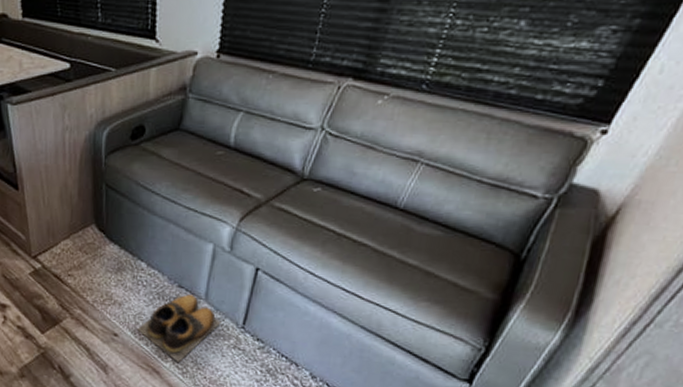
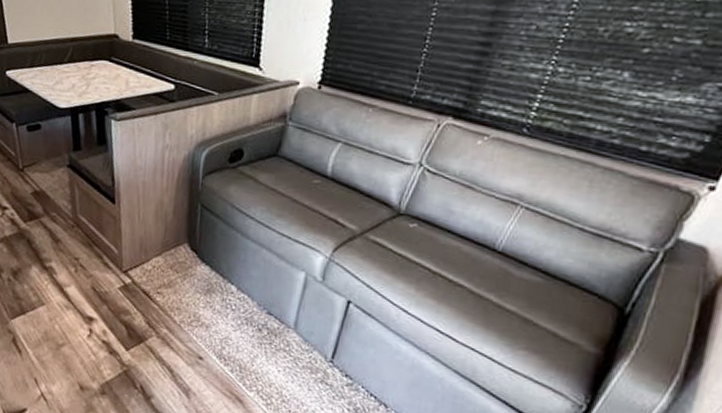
shoes: present [137,294,221,362] -> none [223,322,309,393]

